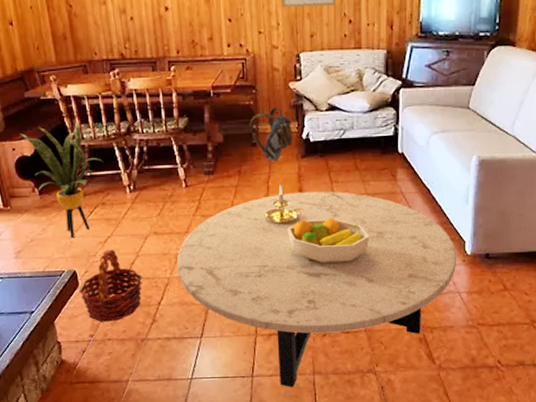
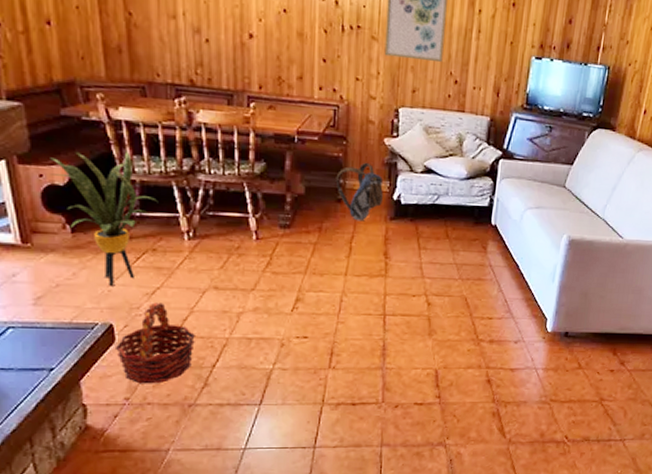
coffee table: present [176,191,457,387] -> none [238,256,538,459]
candle holder: present [264,186,304,224] -> none [344,247,388,288]
fruit bowl: present [288,217,370,264] -> none [367,284,454,333]

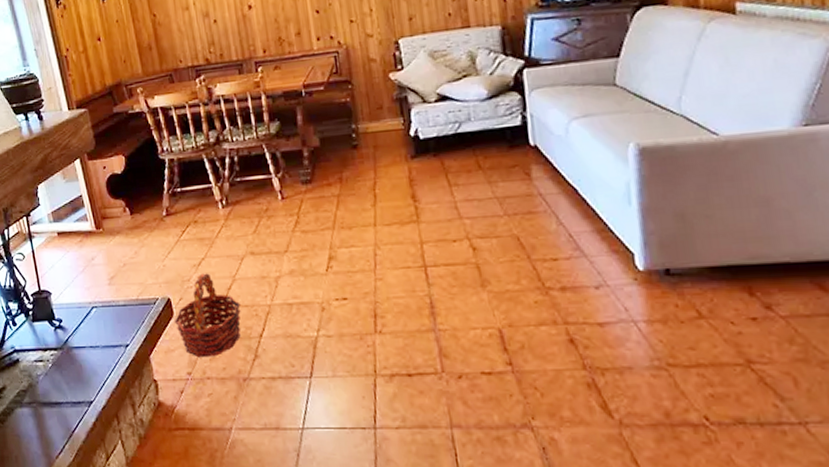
house plant: present [50,151,157,286] -> none [109,133,192,261]
backpack: present [335,162,384,221] -> none [347,102,400,166]

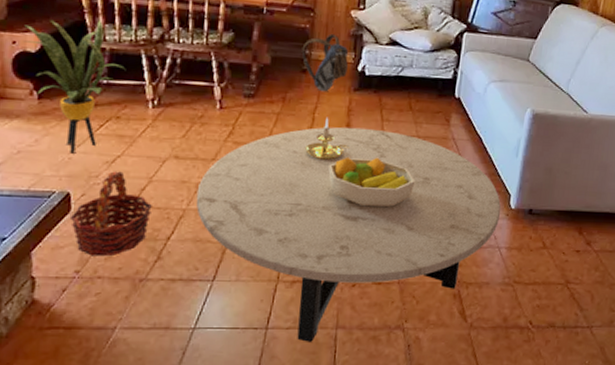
house plant: none [109,133,192,261] -> present [23,19,125,154]
coffee table: none [277,196,626,444] -> present [195,127,501,342]
backpack: none [347,102,400,166] -> present [301,33,349,92]
candle holder: none [373,193,420,238] -> present [305,118,350,160]
fruit bowl: none [402,227,506,286] -> present [328,157,416,207]

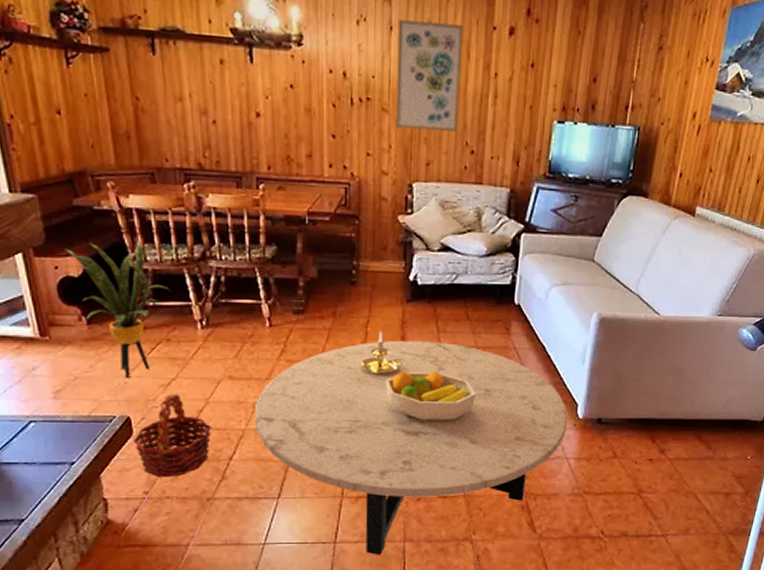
backpack: present [301,33,349,92] -> none [349,241,399,305]

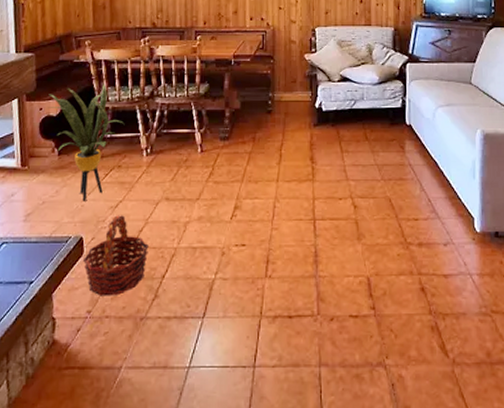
coffee table: present [254,340,568,555] -> none [185,160,467,381]
candle holder: present [360,332,406,375] -> none [276,154,315,193]
fruit bowl: present [385,370,477,421] -> none [298,187,379,237]

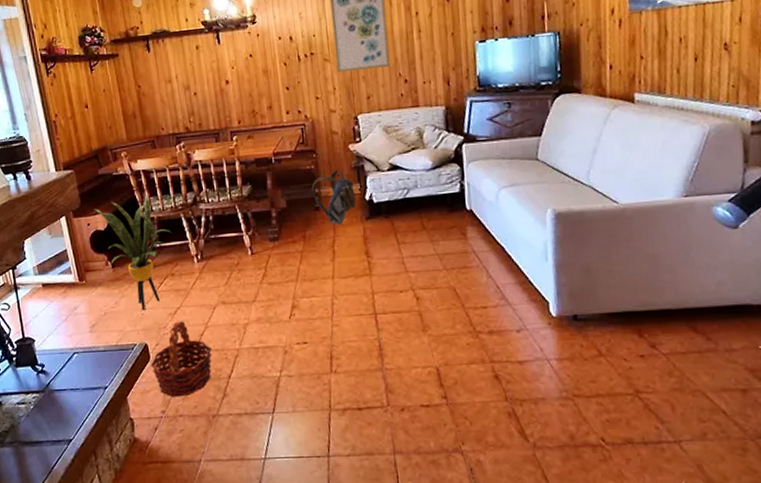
backpack: none [265,76,306,130] -> present [311,169,356,226]

